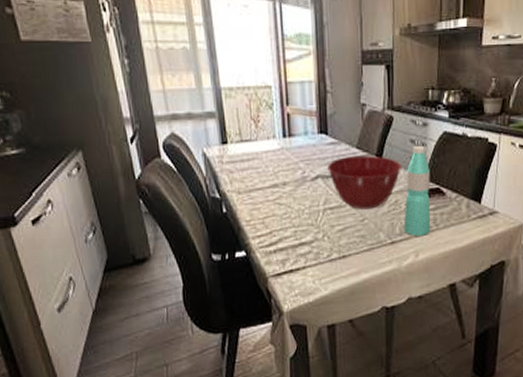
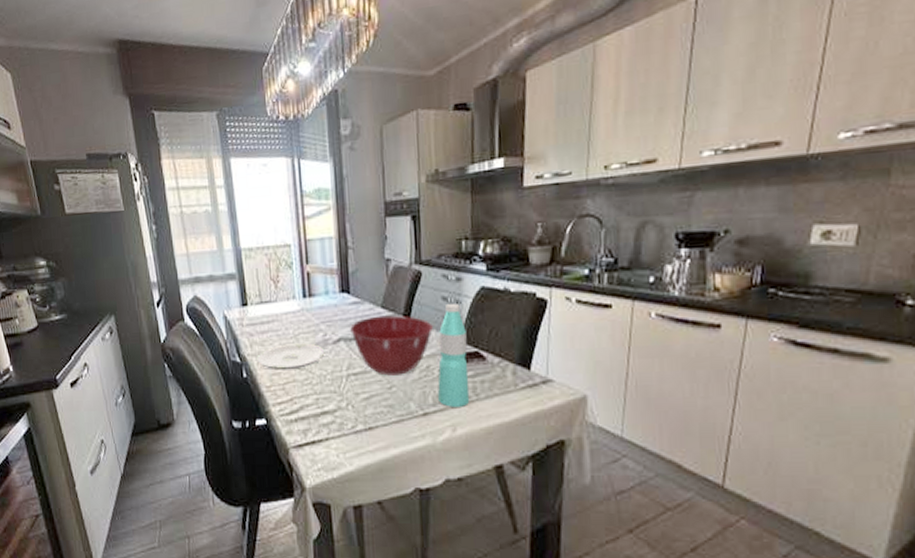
plate: none [237,180,304,206] -> present [257,343,325,370]

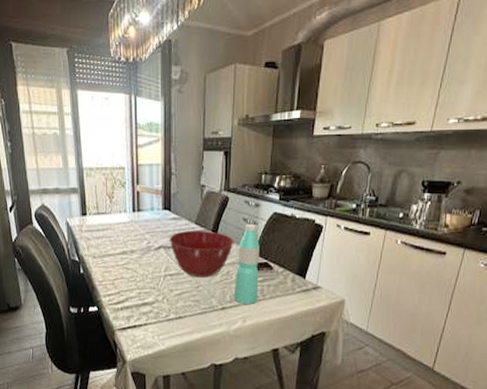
plate: present [257,343,325,370] -> none [92,248,148,269]

